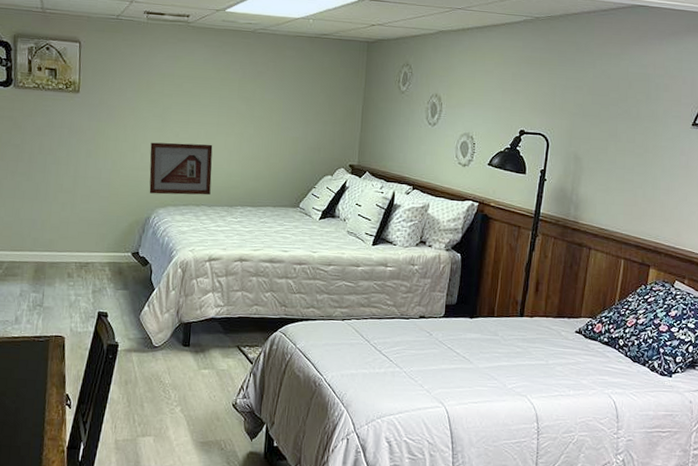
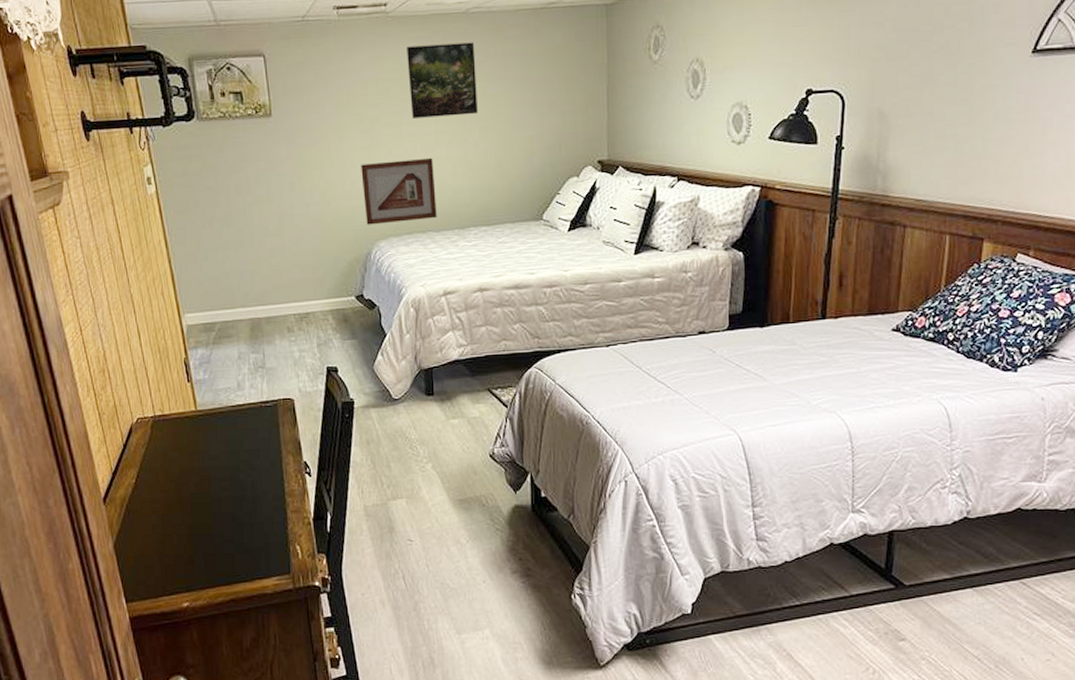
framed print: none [199,52,258,114] -> present [407,42,478,118]

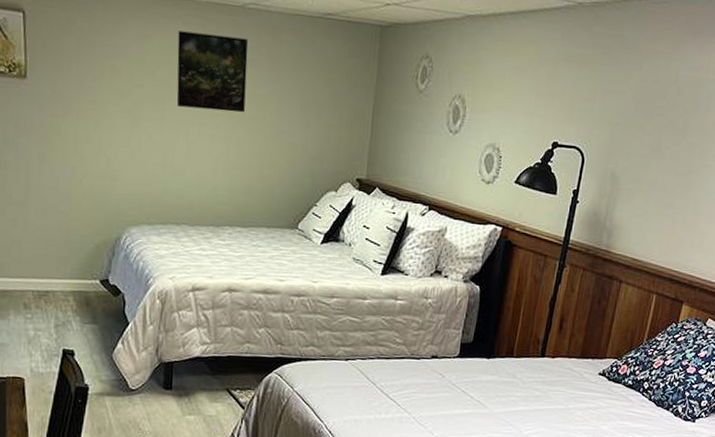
picture frame: present [361,157,437,225] -> none [118,144,195,212]

